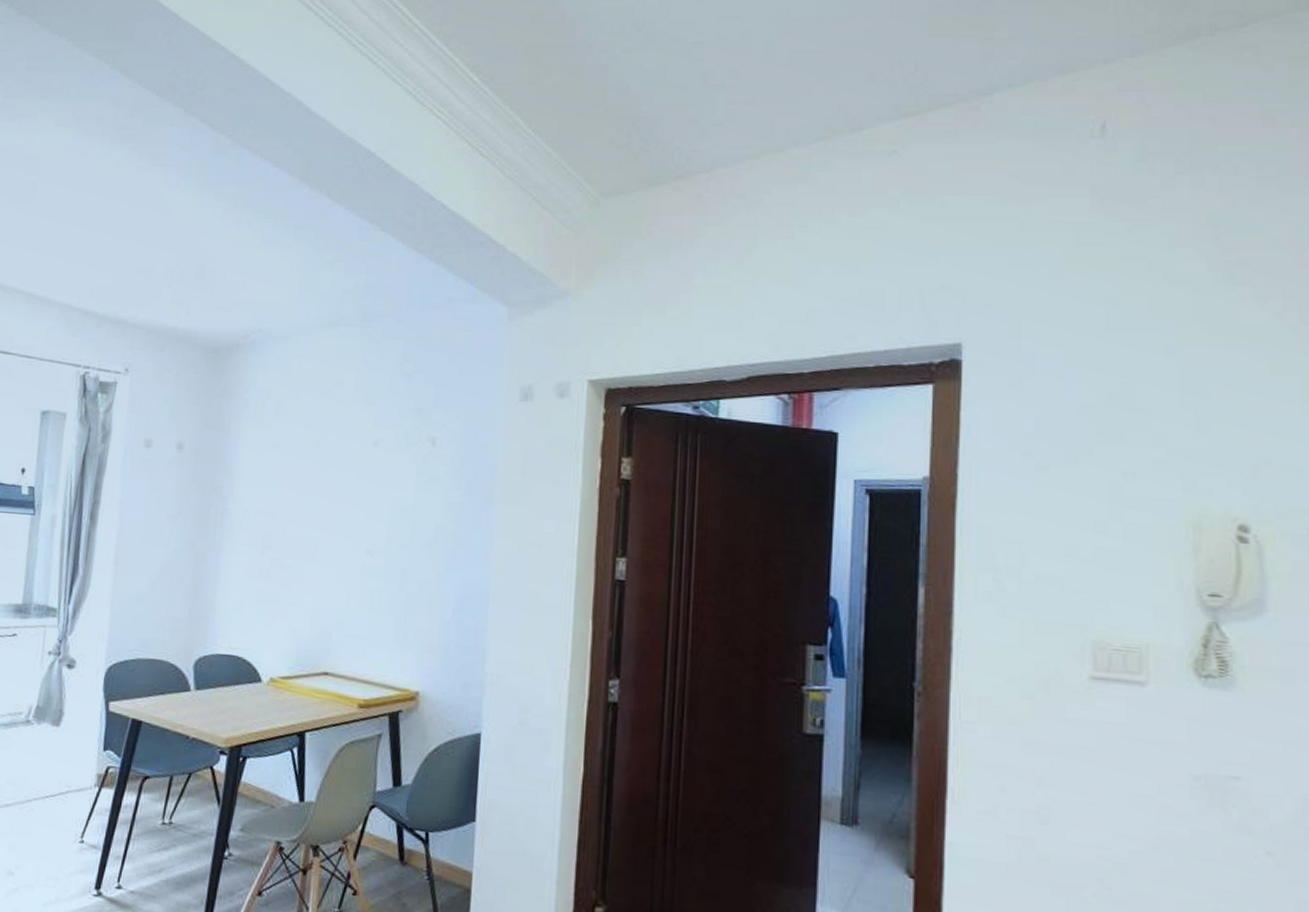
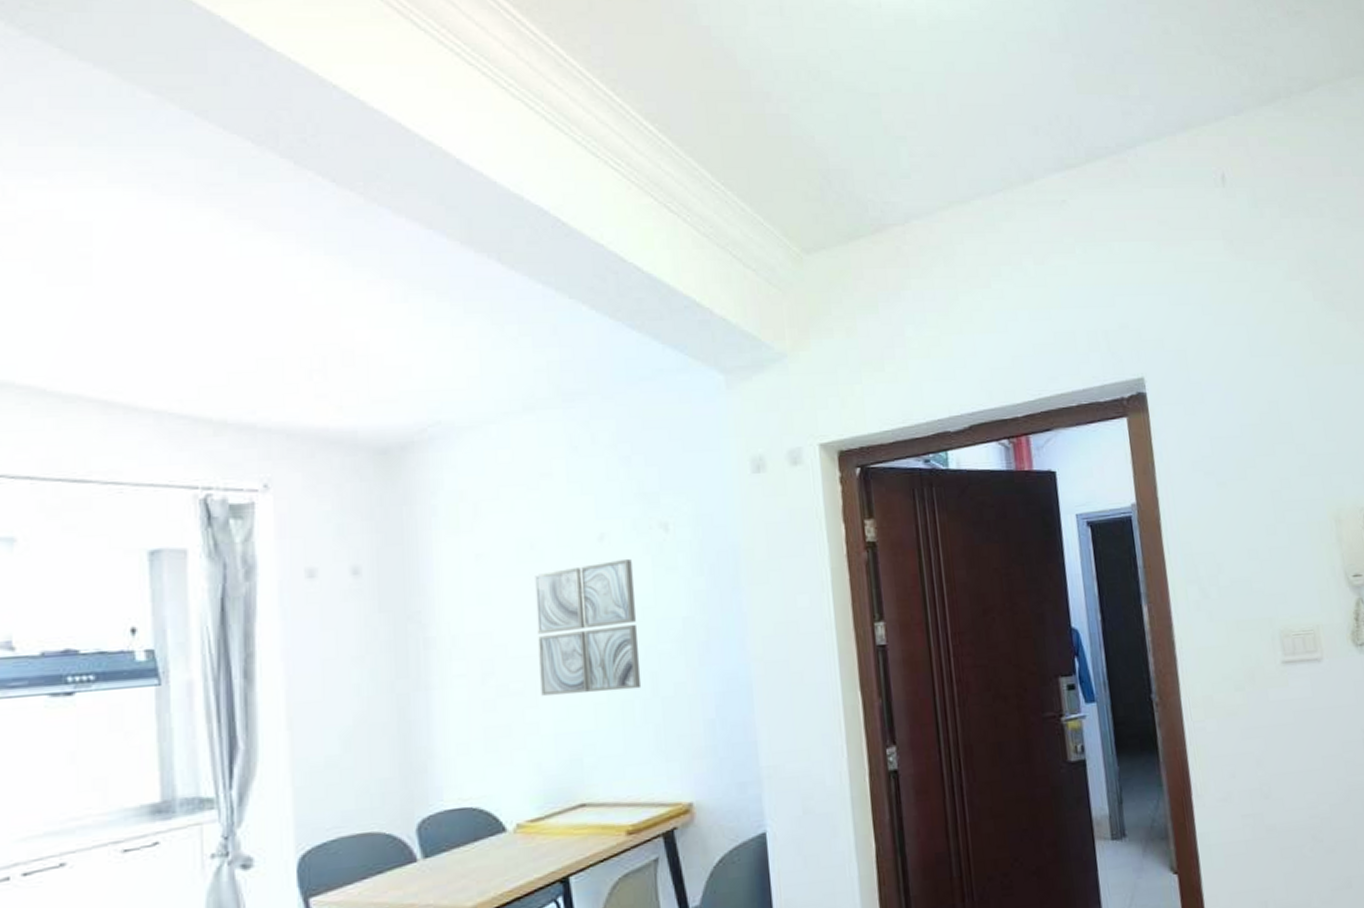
wall art: none [306,465,399,582] -> present [533,559,642,696]

